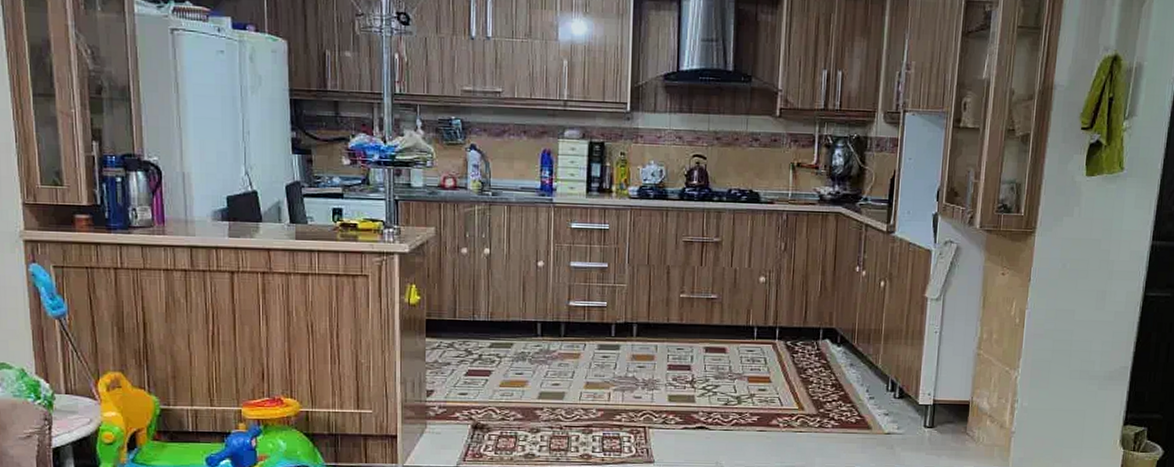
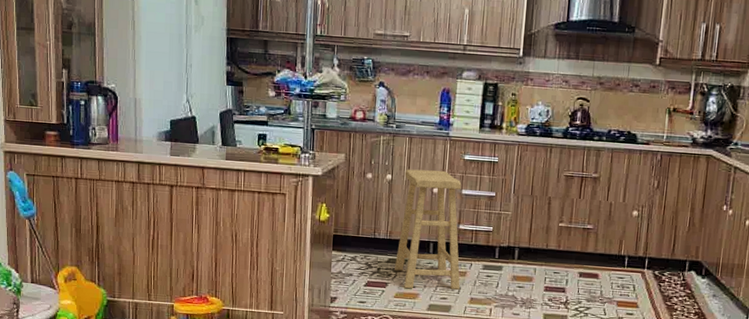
stool: none [499,241,574,376] -> present [395,169,462,290]

